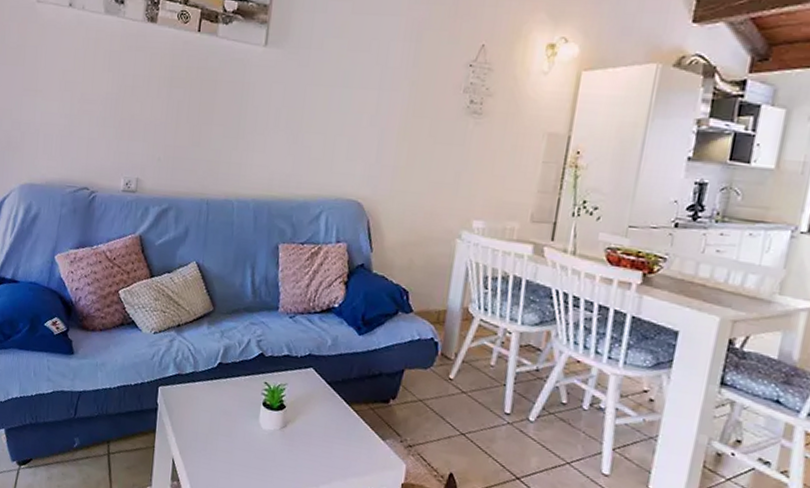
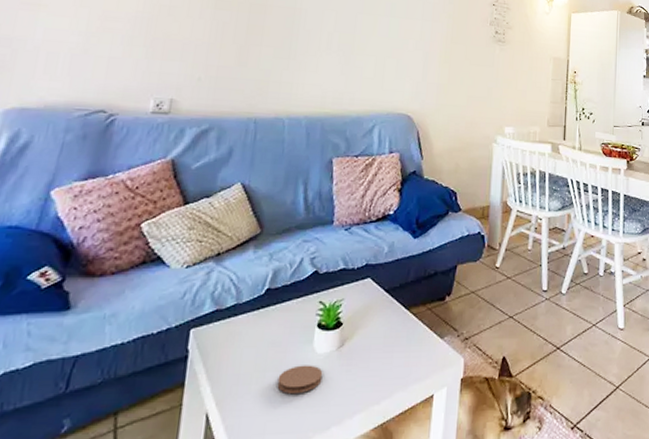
coaster: none [228,435,267,461] -> present [277,365,323,393]

